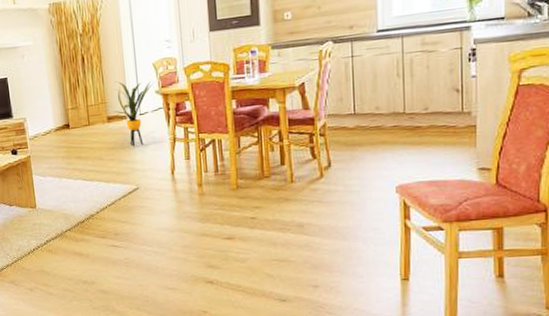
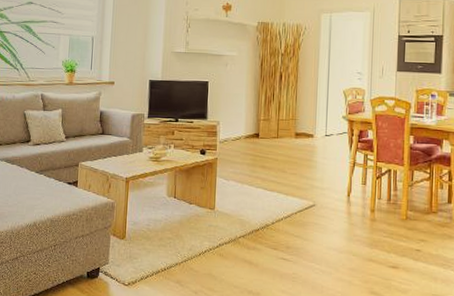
house plant: present [113,81,153,147] -> none [301,101,341,165]

